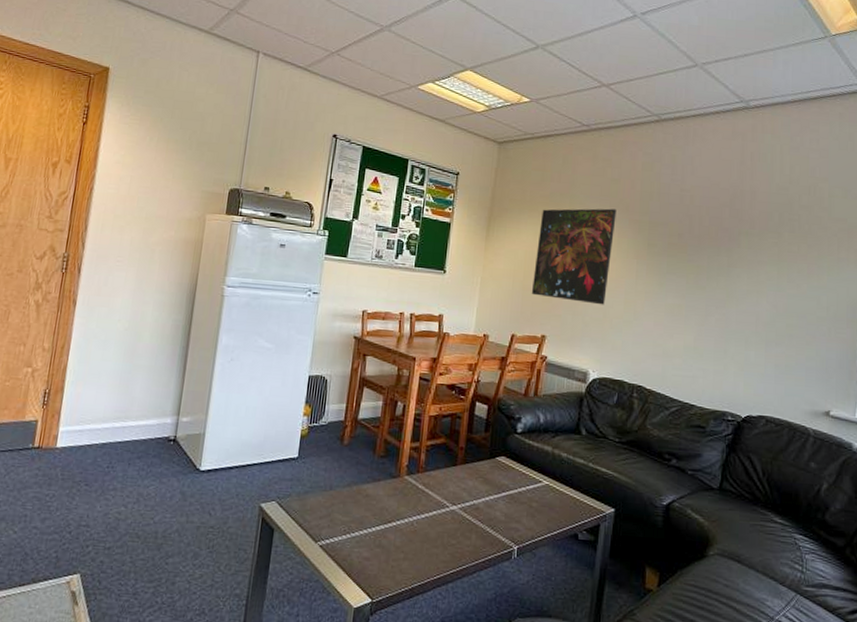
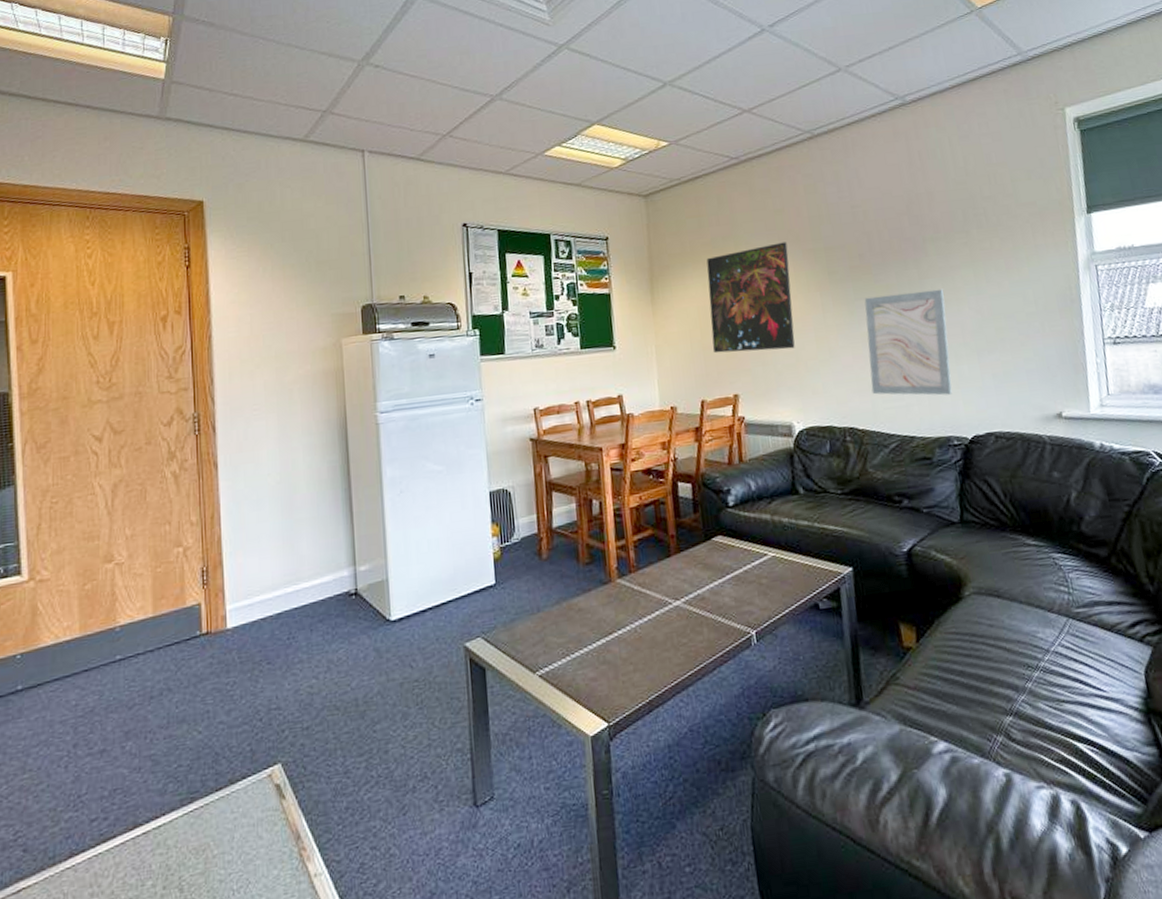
wall art: none [665,273,748,375] -> present [864,289,953,396]

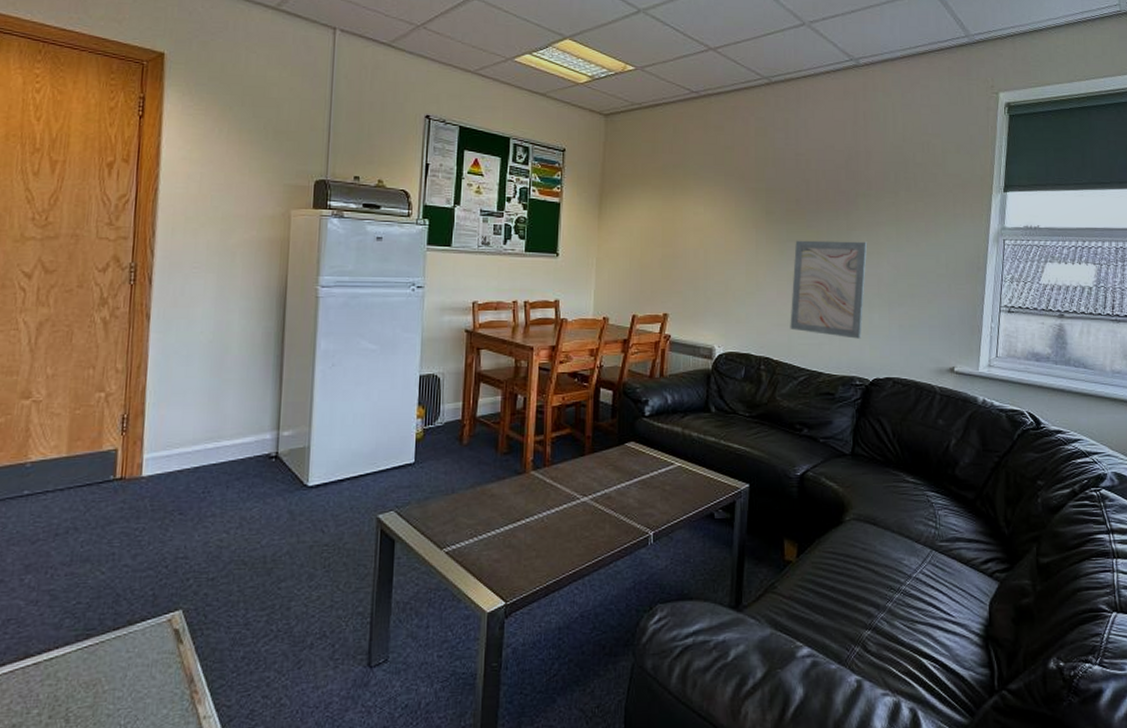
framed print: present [706,242,795,354] -> none [649,178,732,278]

